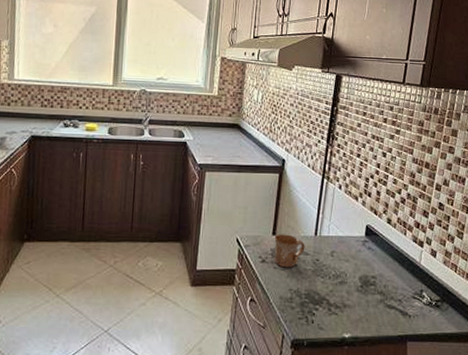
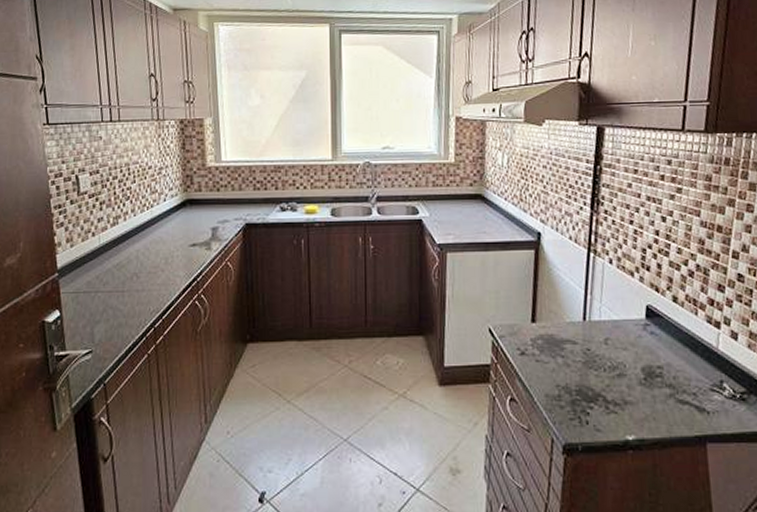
mug: present [274,234,305,268] -> none [534,320,572,360]

